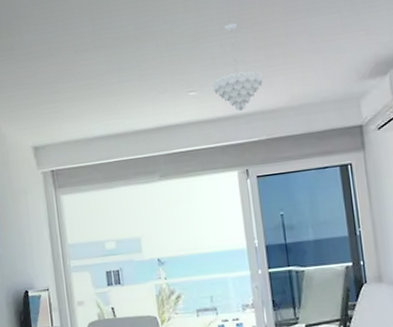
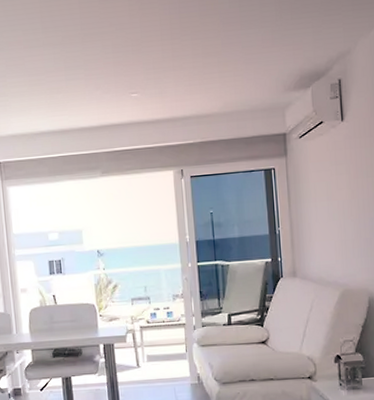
pendant light: present [212,23,264,111] -> none [153,30,200,114]

